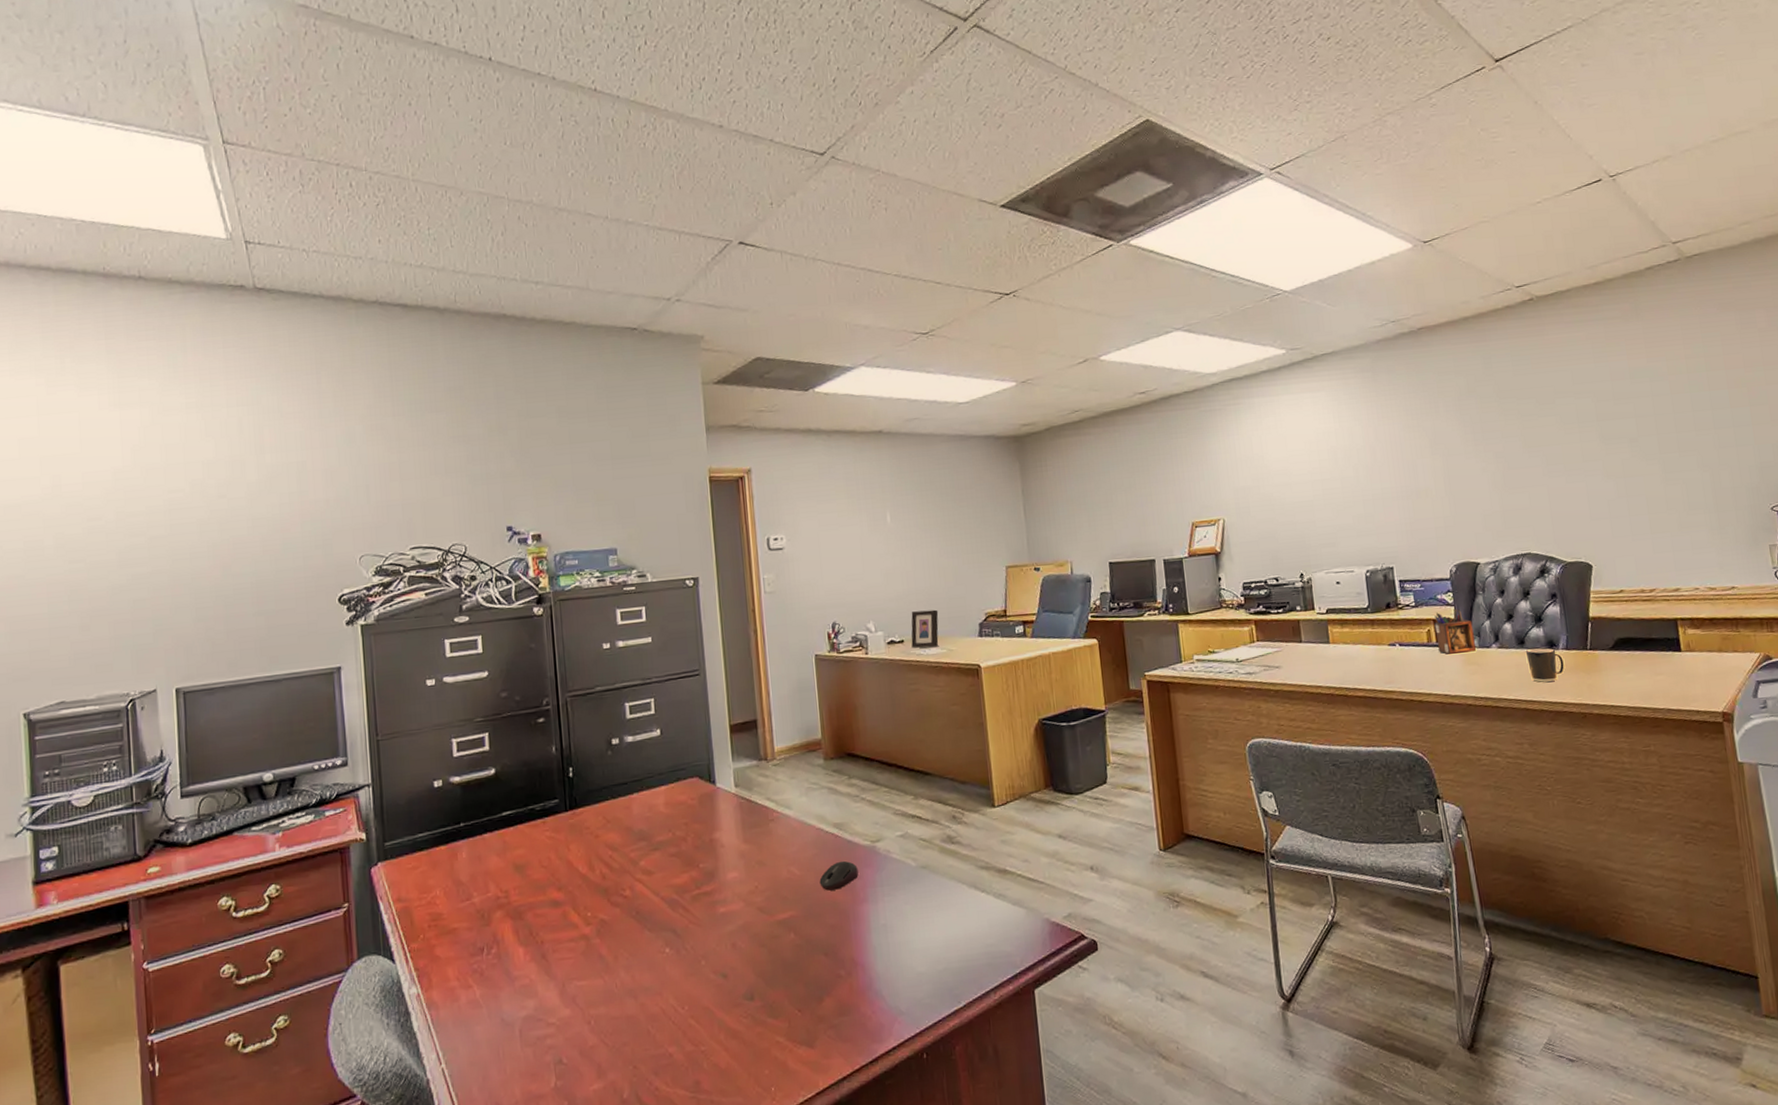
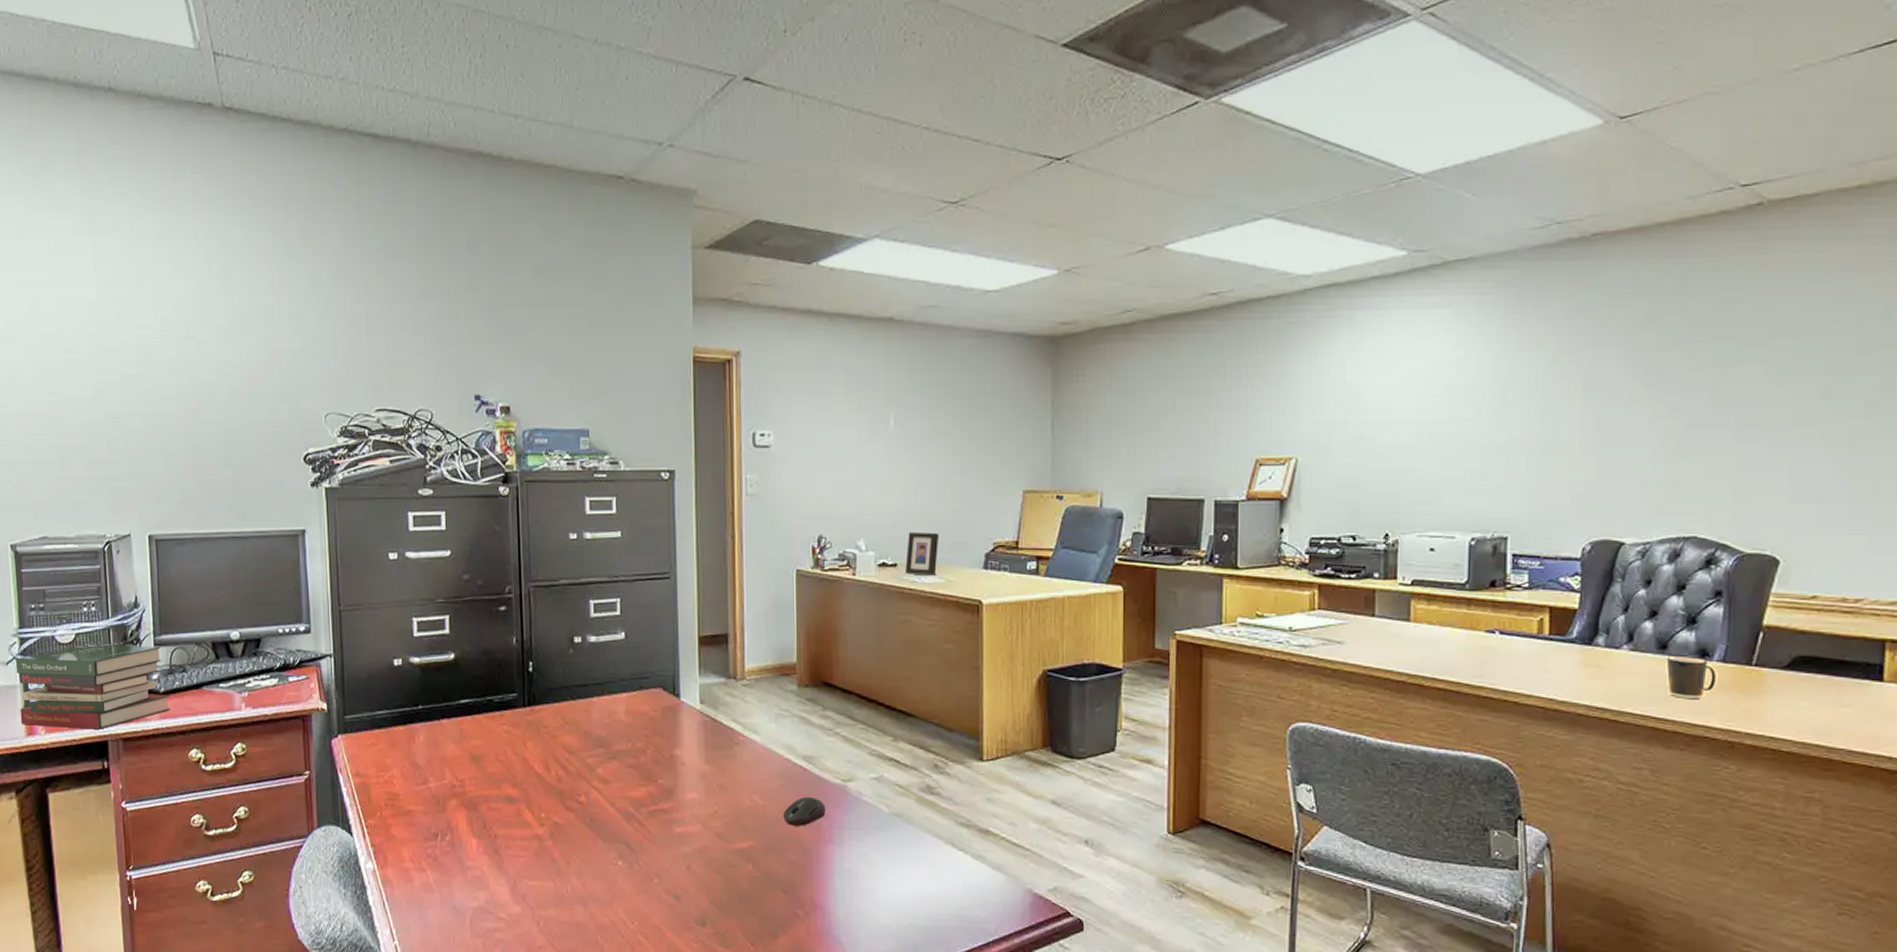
books: none [25,797,198,897] -> present [15,644,170,730]
desk organizer: present [1434,608,1476,654] -> none [1549,596,1601,651]

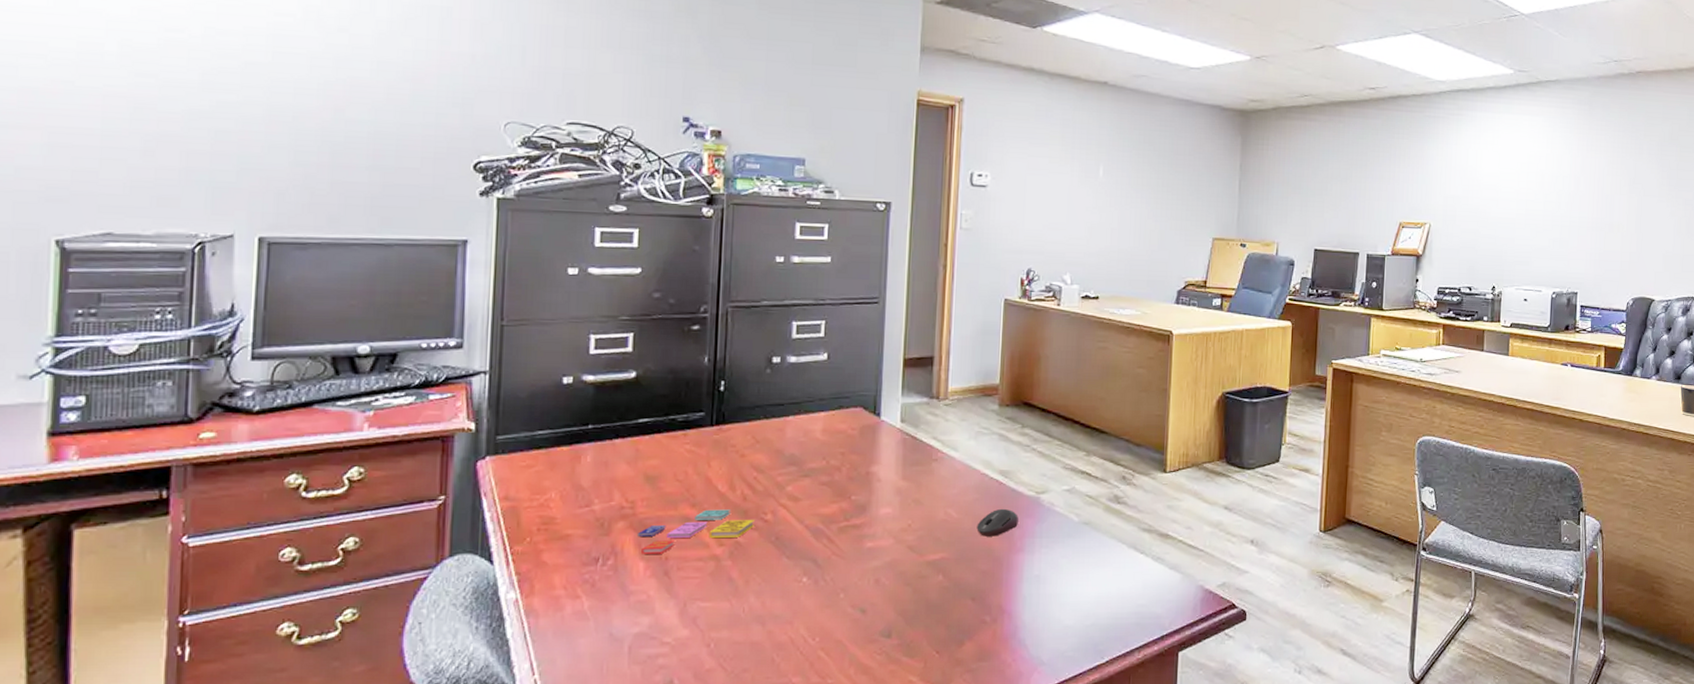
books: present [15,644,170,730] -> none [42,356,265,454]
books: none [469,790,570,832] -> present [638,509,754,554]
picture frame: present [905,532,940,576] -> none [1106,270,1138,308]

